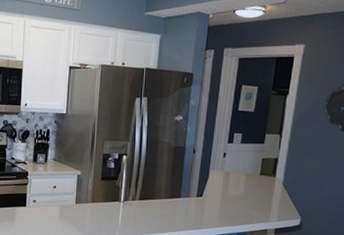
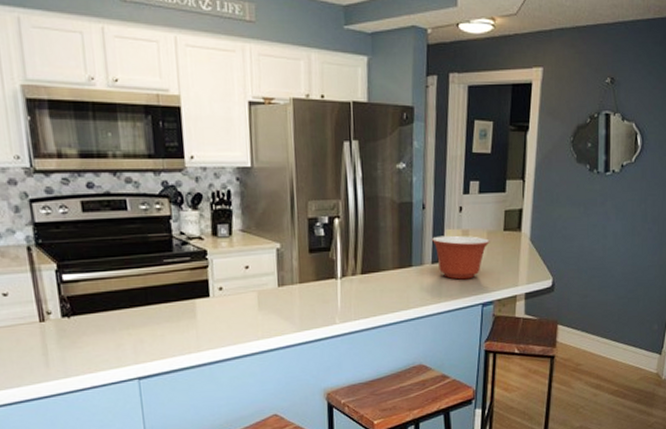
mixing bowl: none [198,175,248,212] -> present [431,235,490,280]

